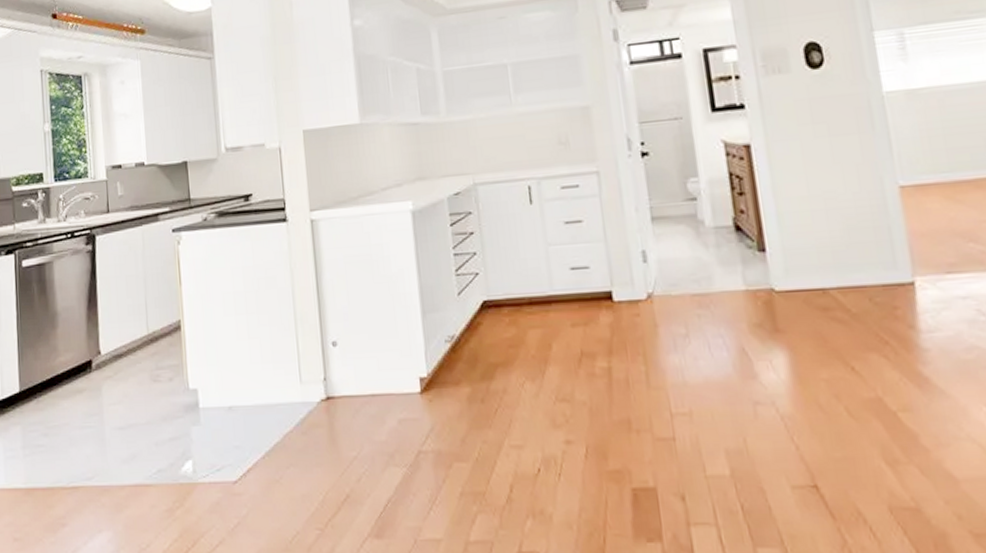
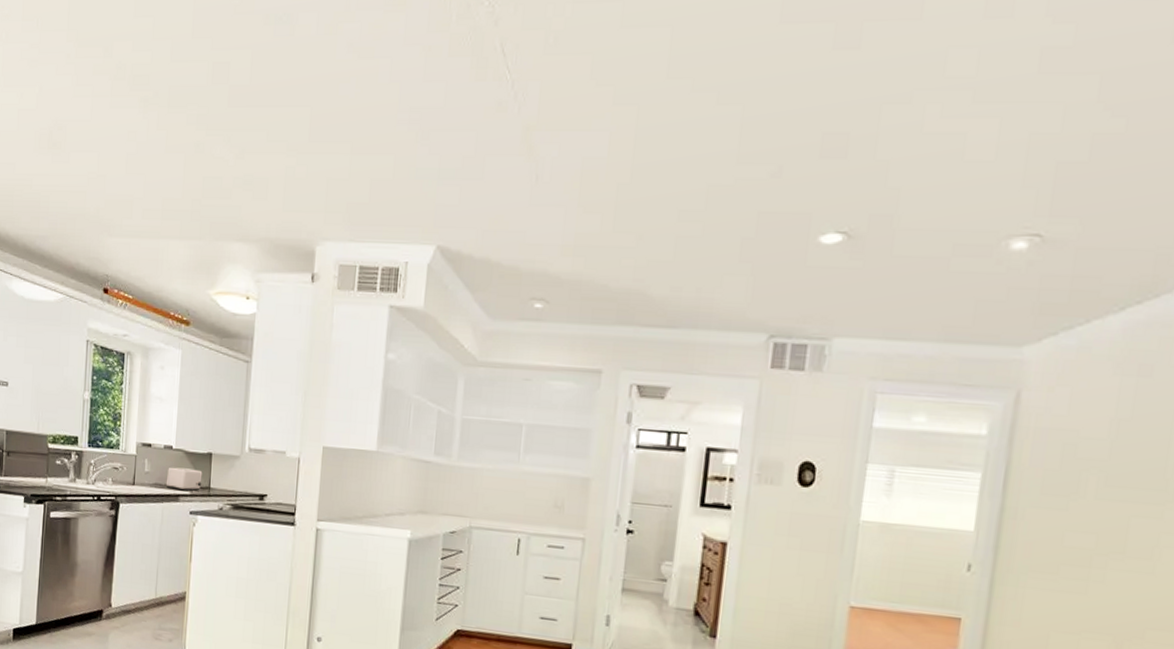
toaster: none [142,182,181,209] -> present [166,467,203,491]

